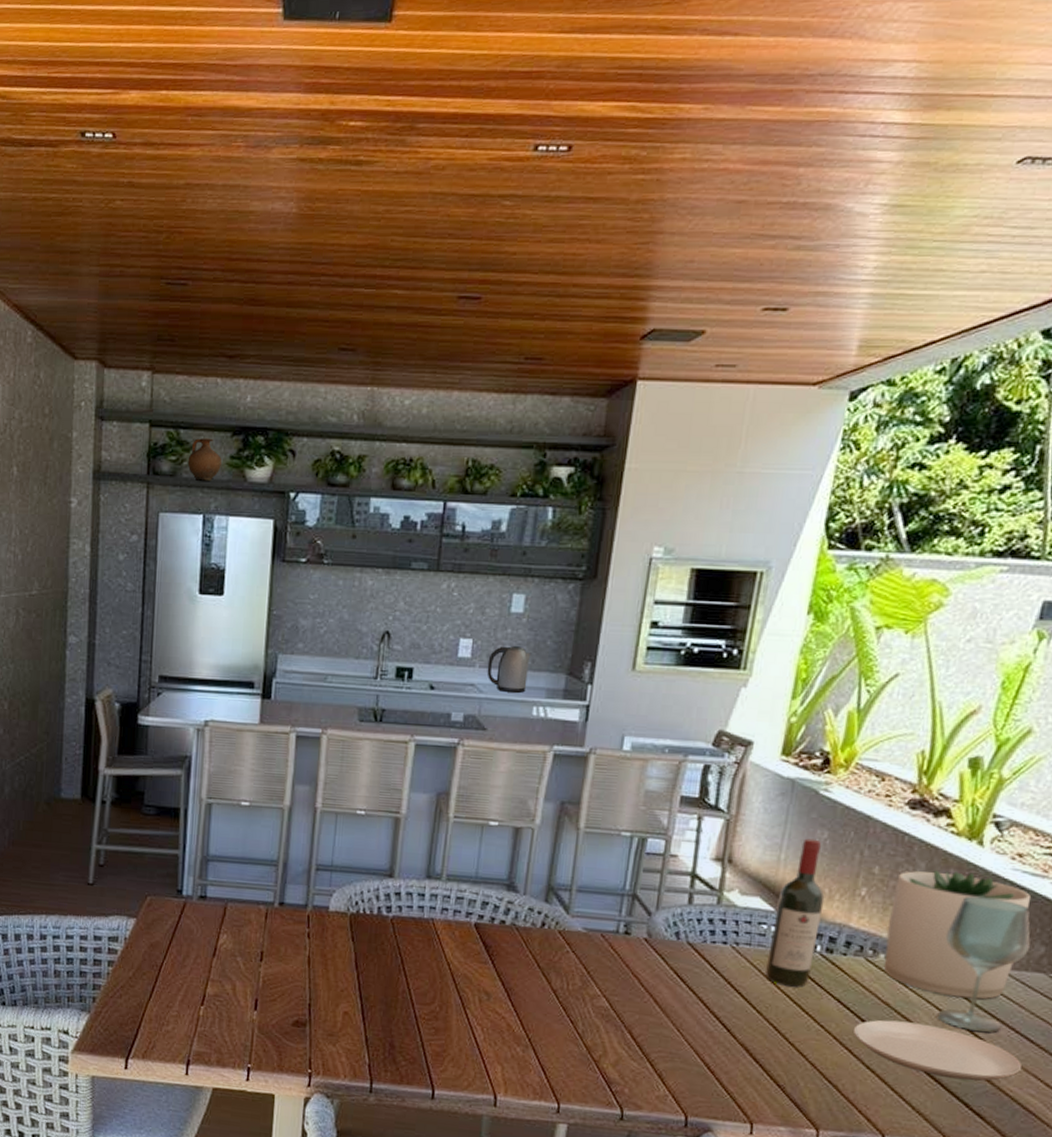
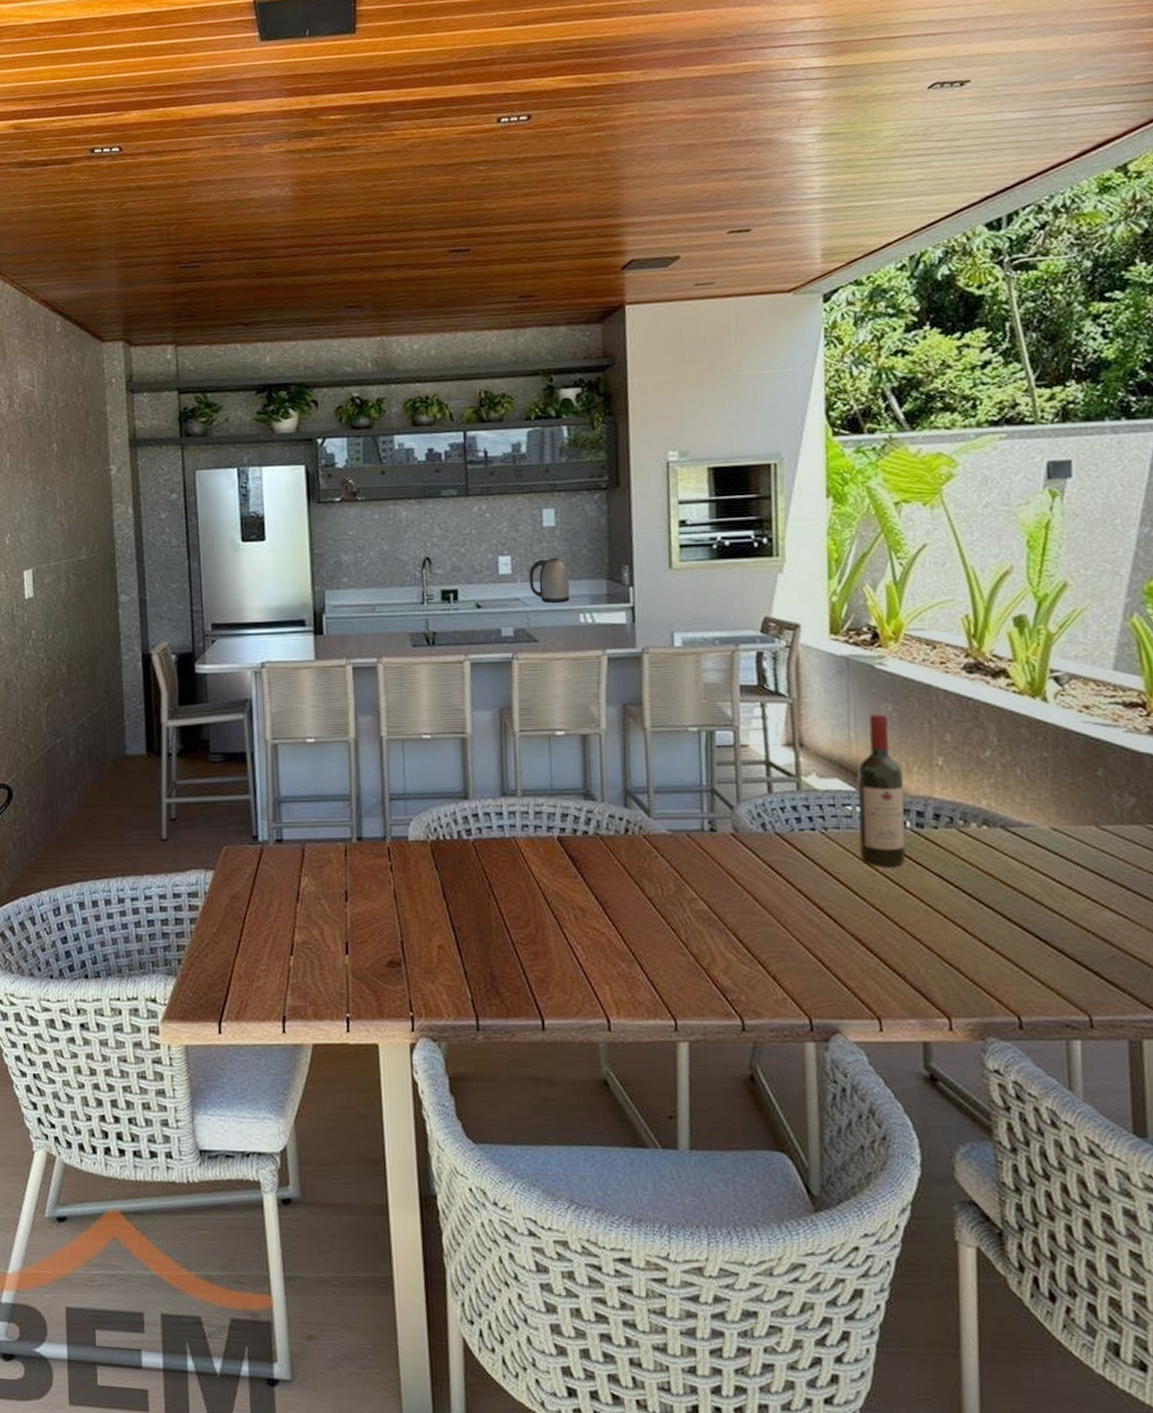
ceramic jug: present [187,438,222,482] -> none [217,398,249,439]
plate: present [854,1020,1022,1081] -> none [963,891,1143,947]
planter: present [883,870,1030,999] -> none [970,730,1108,860]
wine glass: present [937,896,1030,1033] -> none [1032,753,1119,893]

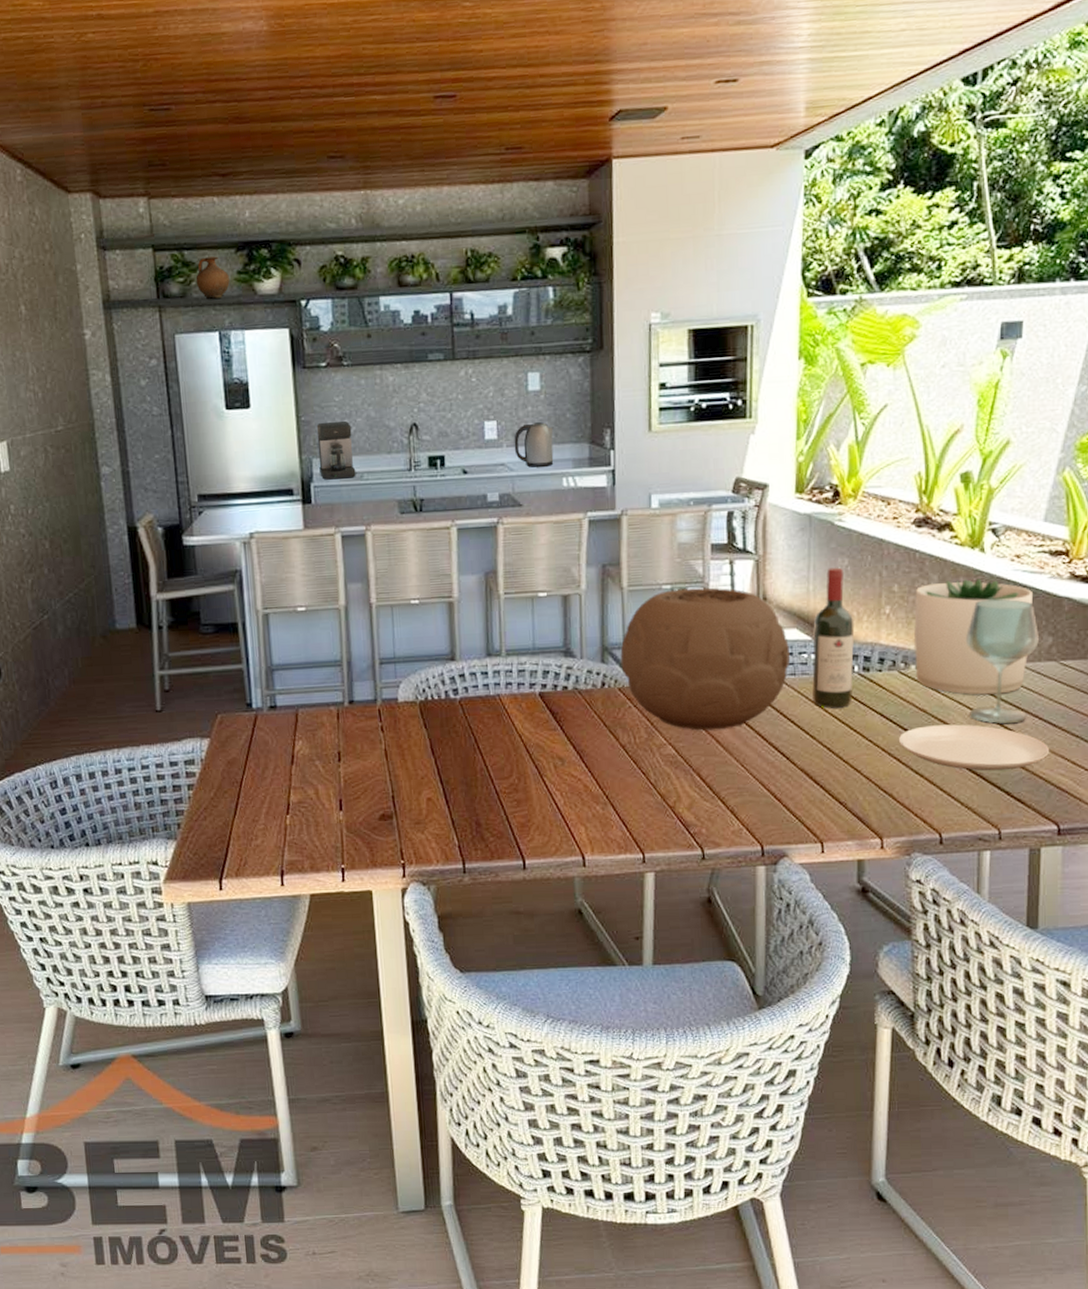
ceramic jug: none [217,398,249,439] -> present [195,256,230,300]
coffee maker: none [329,553,368,612] -> present [316,420,356,480]
decorative bowl: none [644,731,833,886] -> present [620,587,791,731]
plate: none [963,891,1143,947] -> present [899,724,1049,771]
planter: none [970,730,1108,860] -> present [914,578,1032,695]
wine glass: none [1032,753,1119,893] -> present [965,599,1039,724]

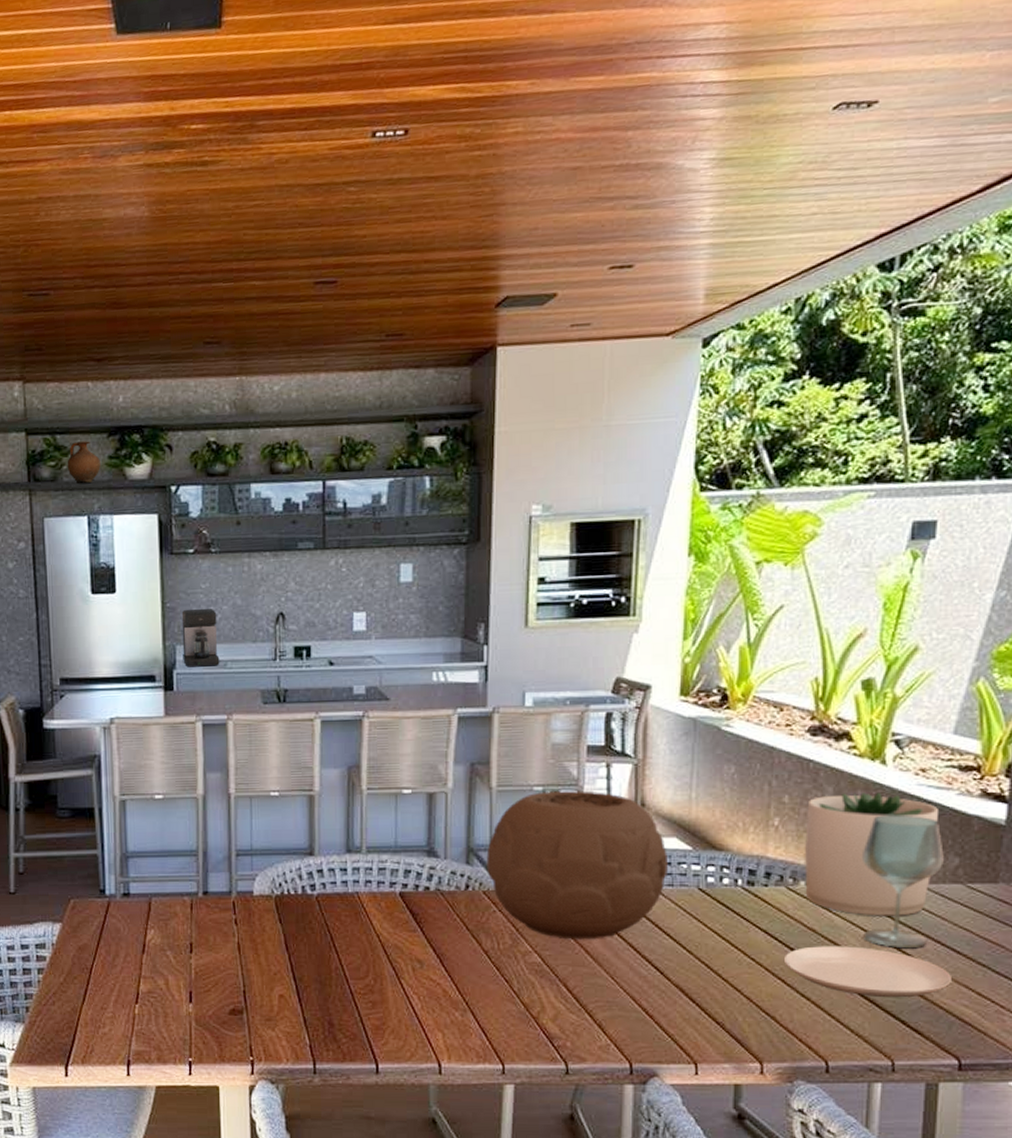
kettle: present [514,421,554,468] -> none [383,613,425,661]
wine bottle: present [812,567,855,708] -> none [691,775,739,923]

